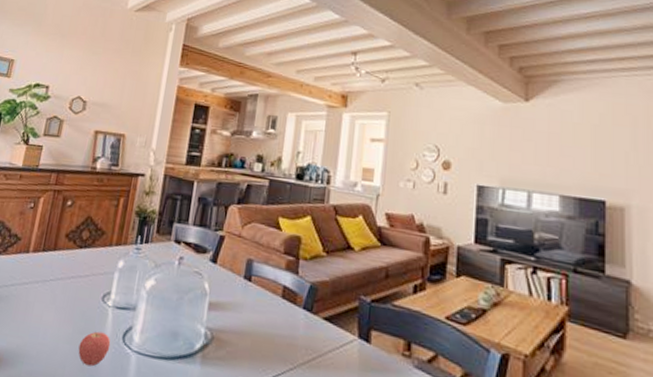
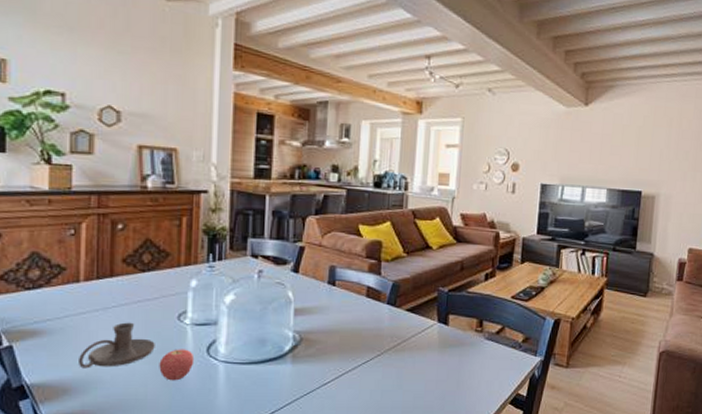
candle holder: none [13,297,79,343] -> present [79,322,155,369]

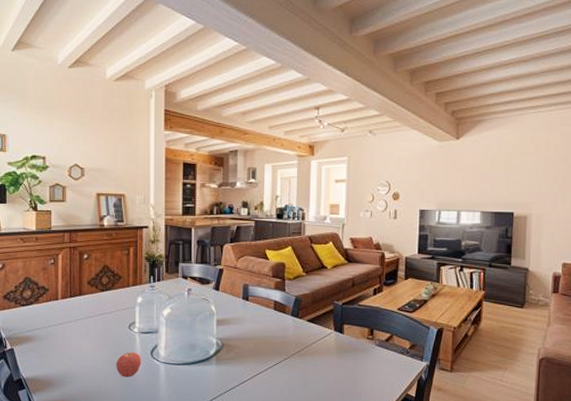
candle holder: present [79,322,155,369] -> none [59,331,113,367]

